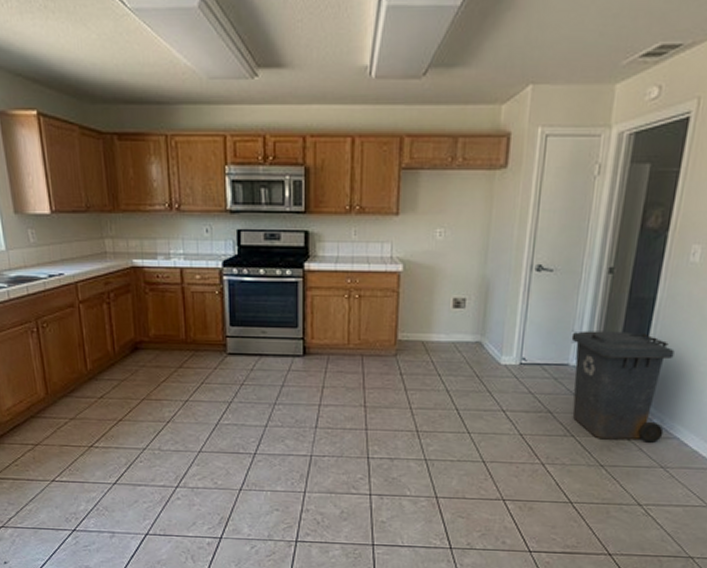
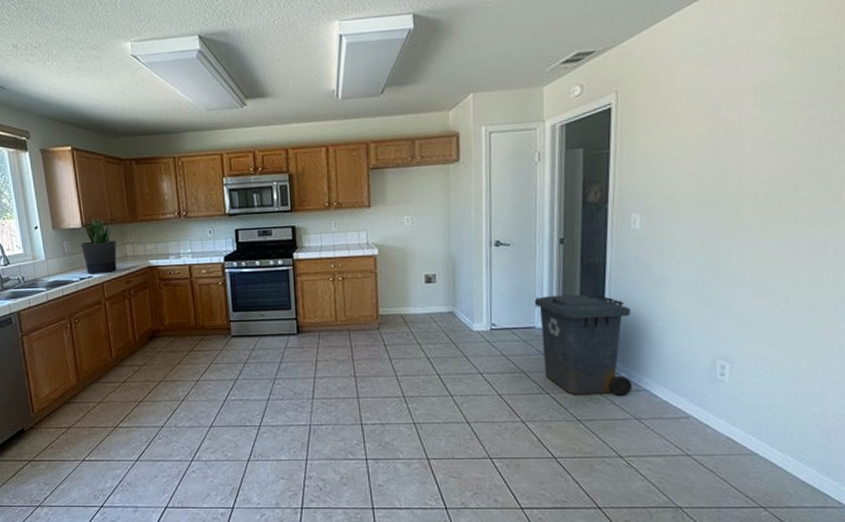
planter: none [49,201,94,272] -> present [80,217,117,275]

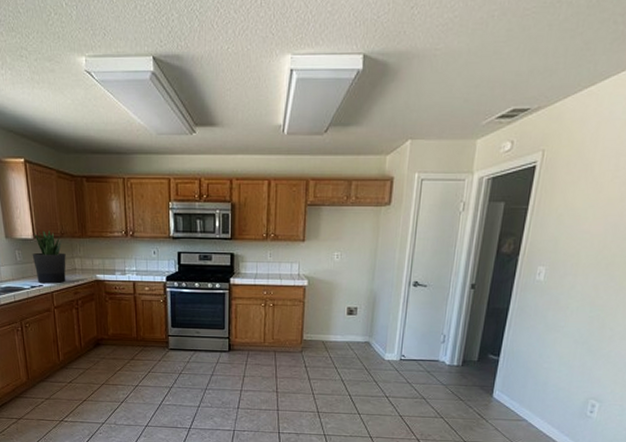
recycling bin: present [534,294,633,396] -> none [441,334,524,424]

